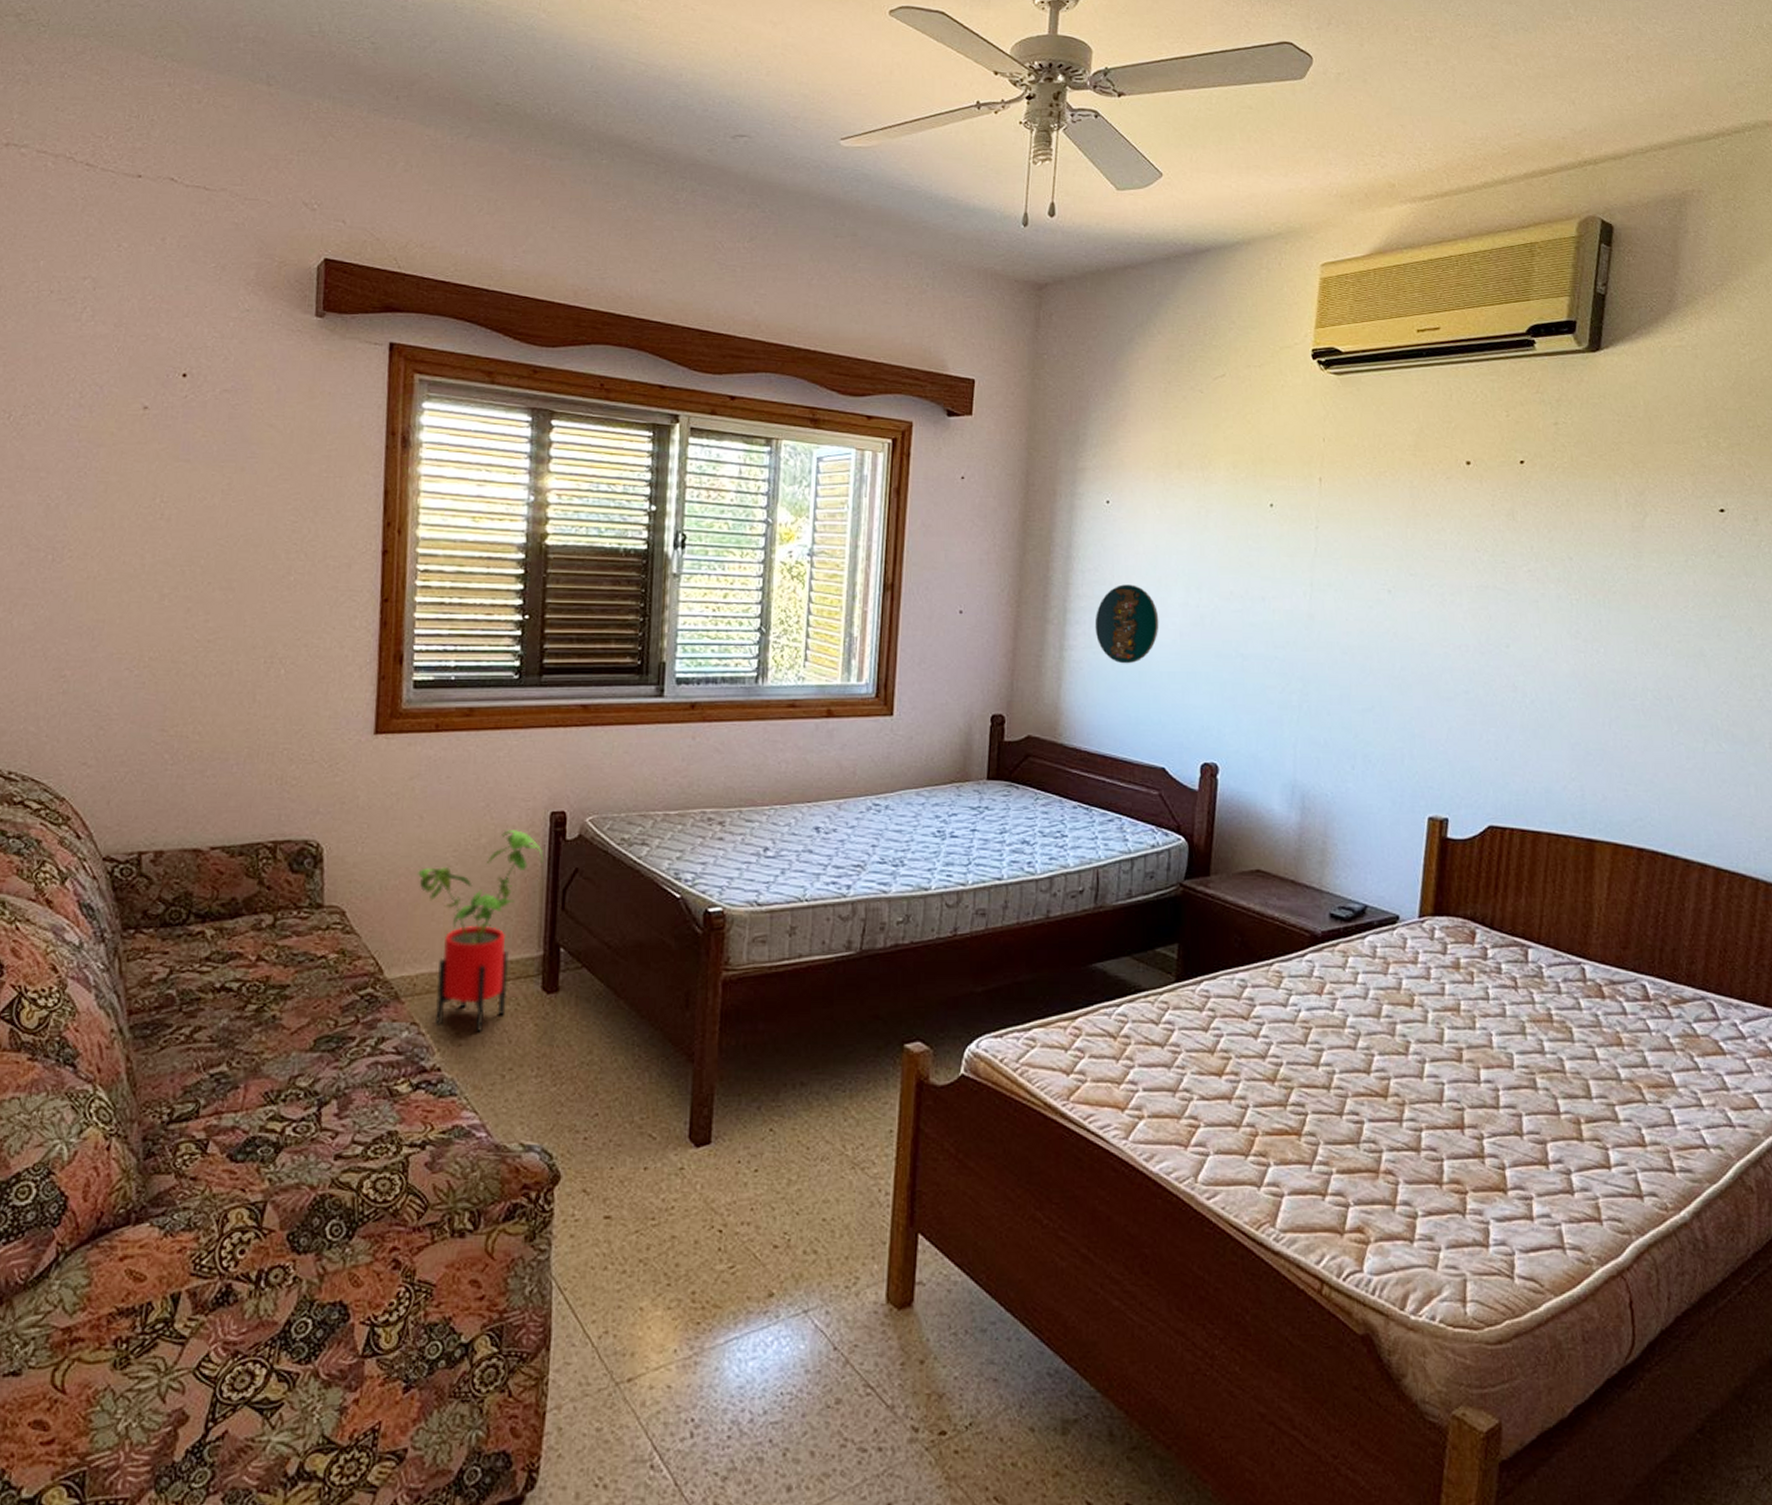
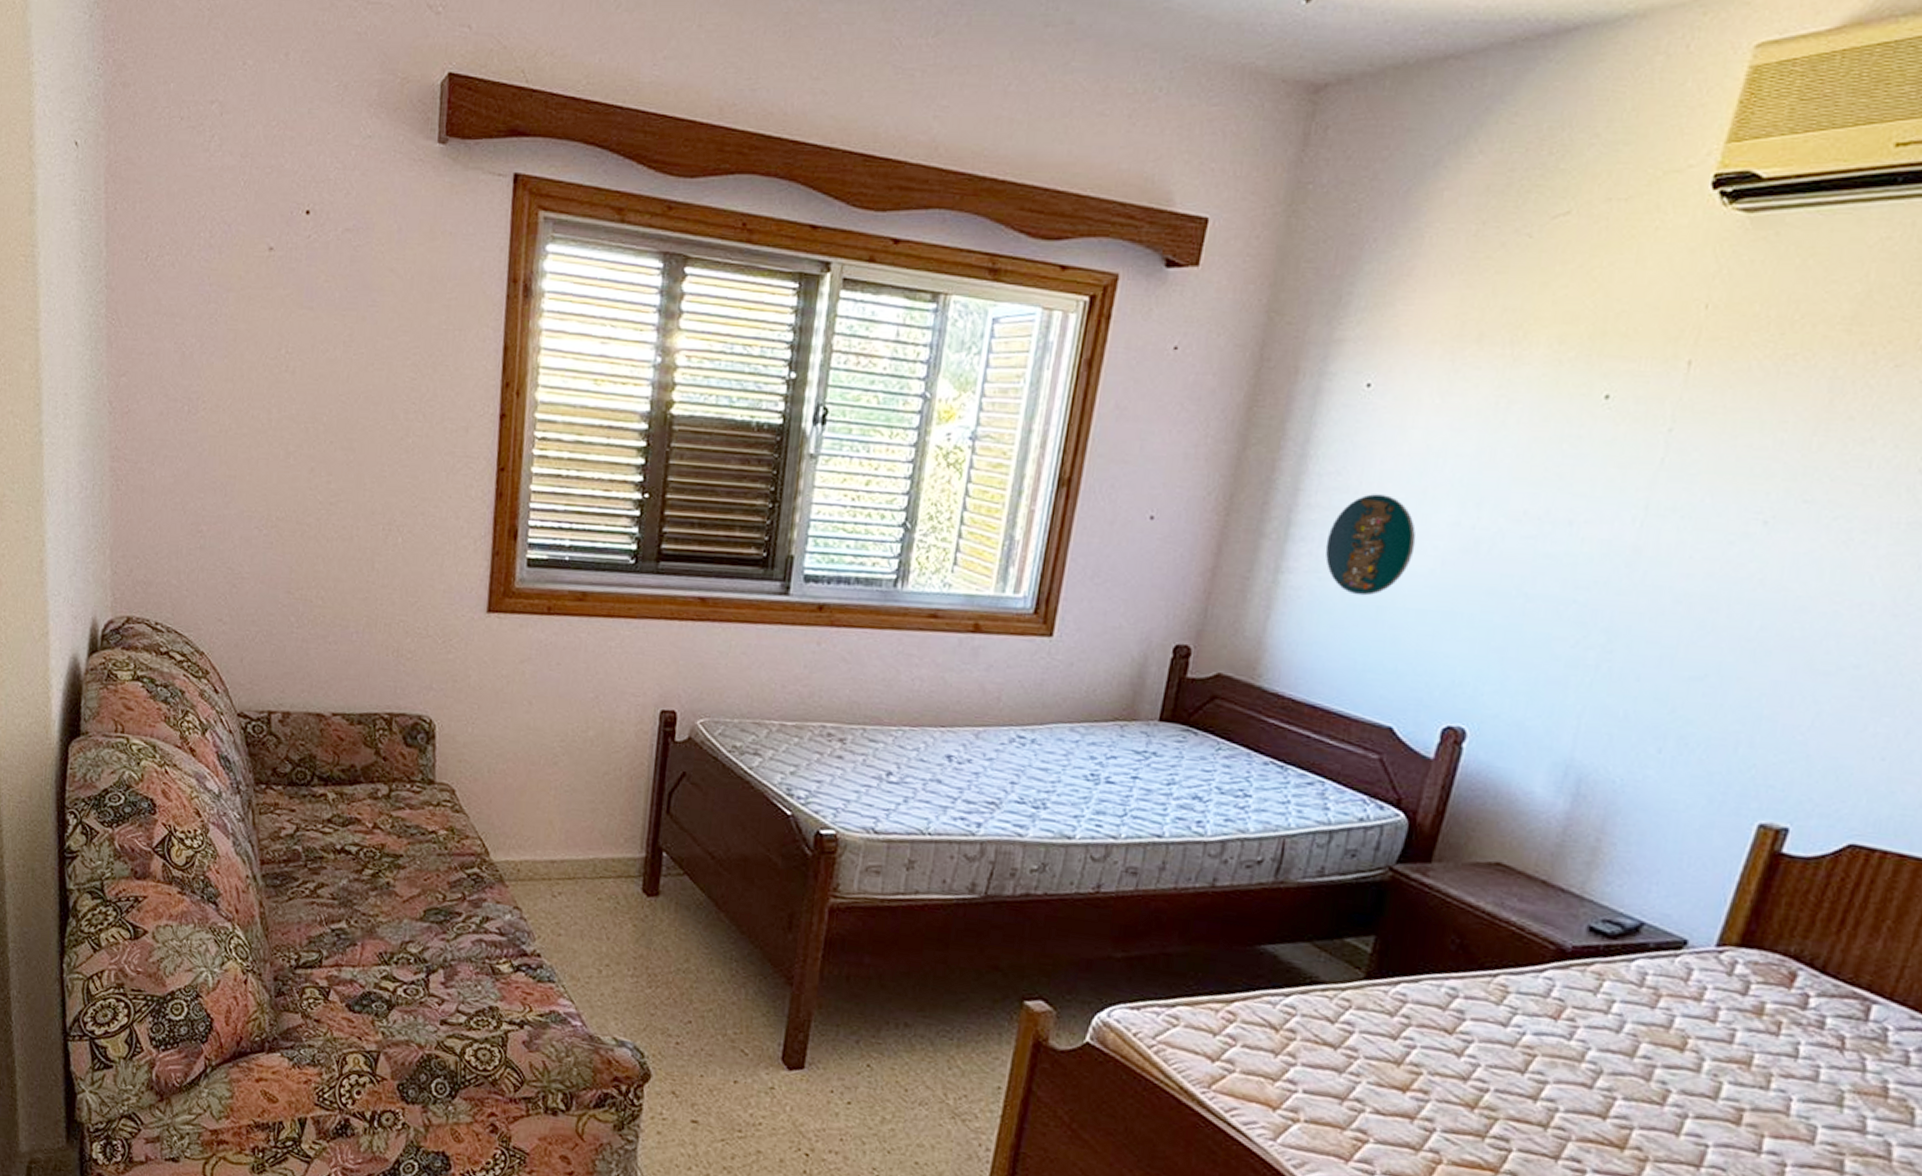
house plant: present [416,830,544,1031] -> none [524,724,651,924]

